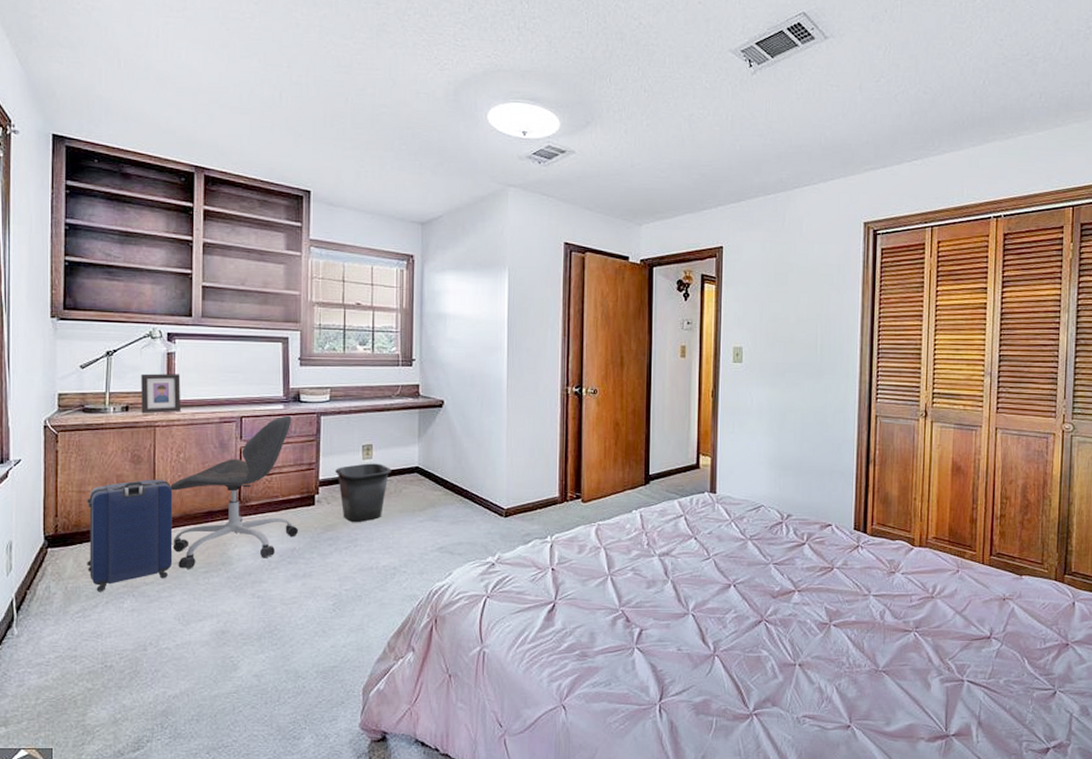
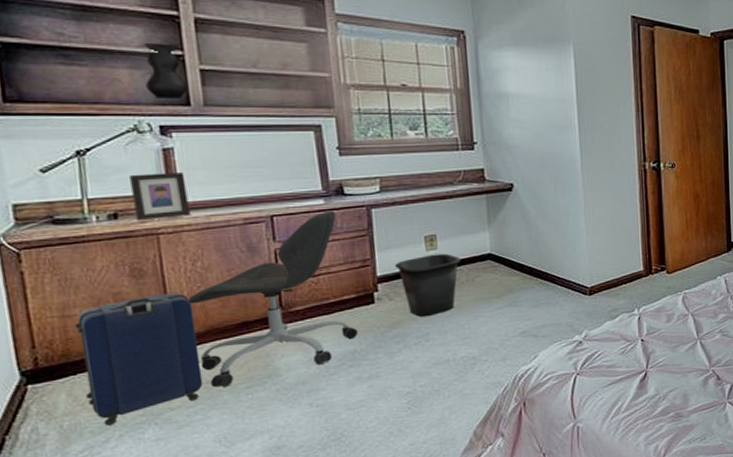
vase: none [162,263,192,311] -> present [142,43,189,100]

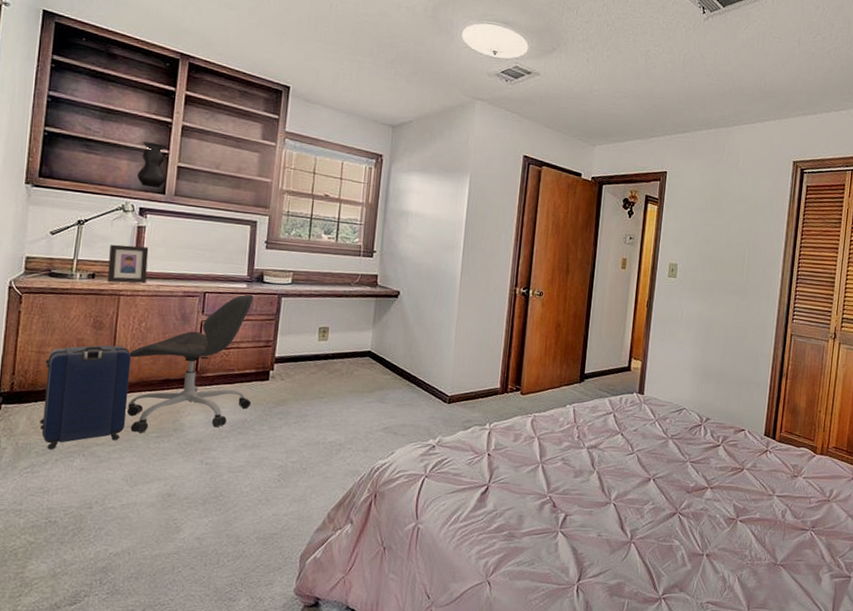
waste bin: present [395,253,461,317] -> none [291,344,345,399]

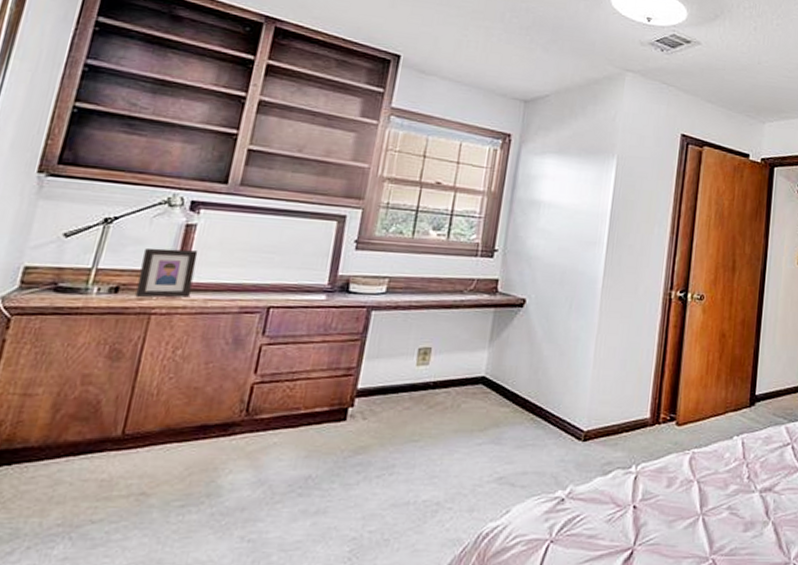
suitcase: present [40,345,132,450] -> none [10,381,158,533]
office chair: present [127,294,254,433] -> none [141,308,335,502]
vase: present [137,141,167,189] -> none [192,120,237,177]

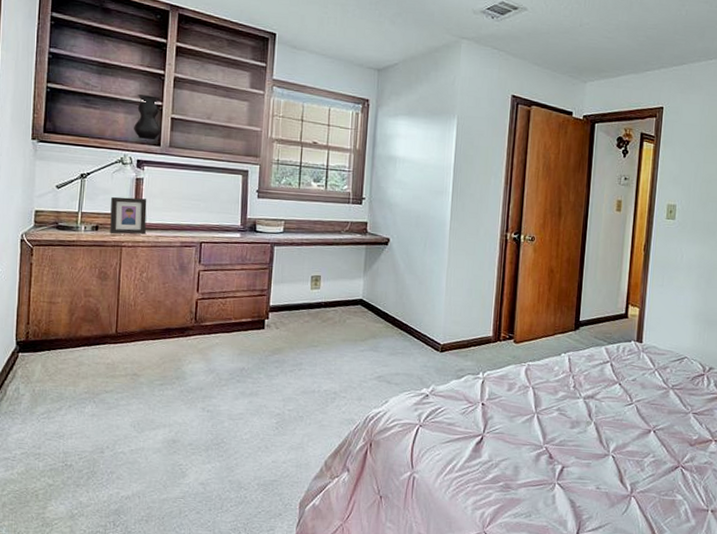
vase: none [192,120,237,177] -> present [134,94,161,141]

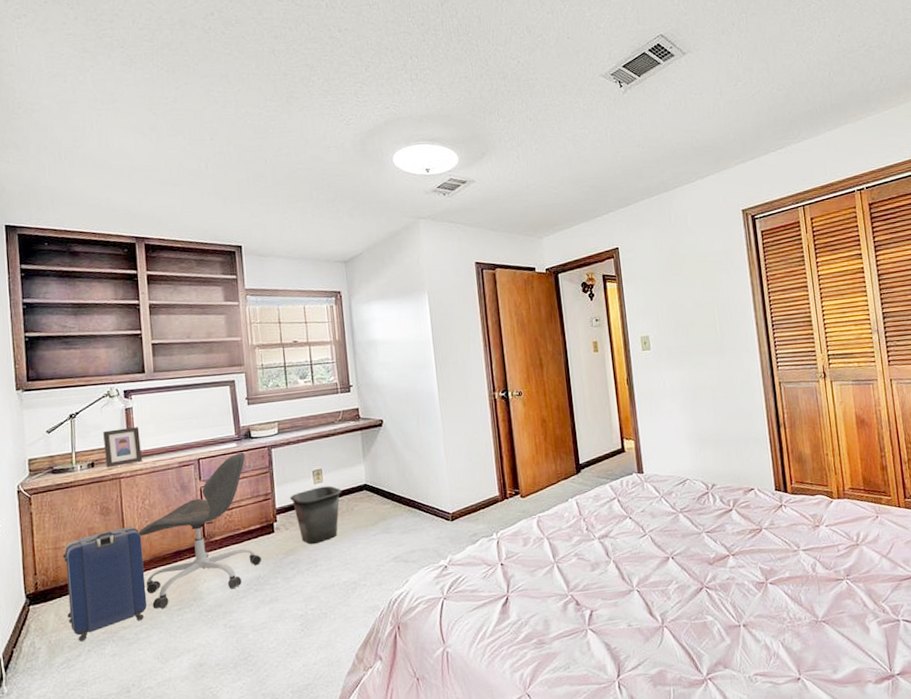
suitcase: none [53,295,135,397] -> present [62,527,147,642]
office chair: none [132,243,249,381] -> present [138,452,262,609]
vase: present [134,94,161,141] -> none [115,325,144,370]
waste bin: none [285,293,337,348] -> present [290,485,342,544]

